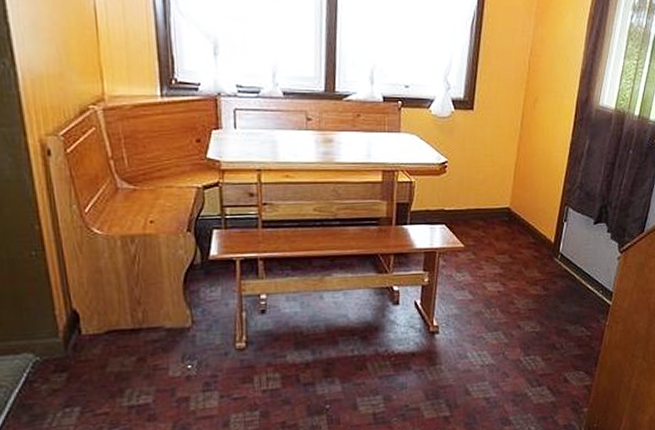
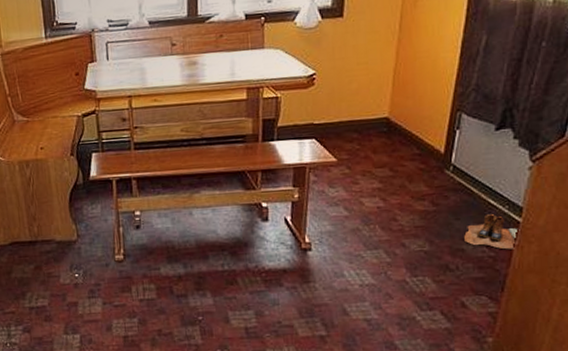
boots: none [568,298,610,329] -> present [464,214,520,250]

